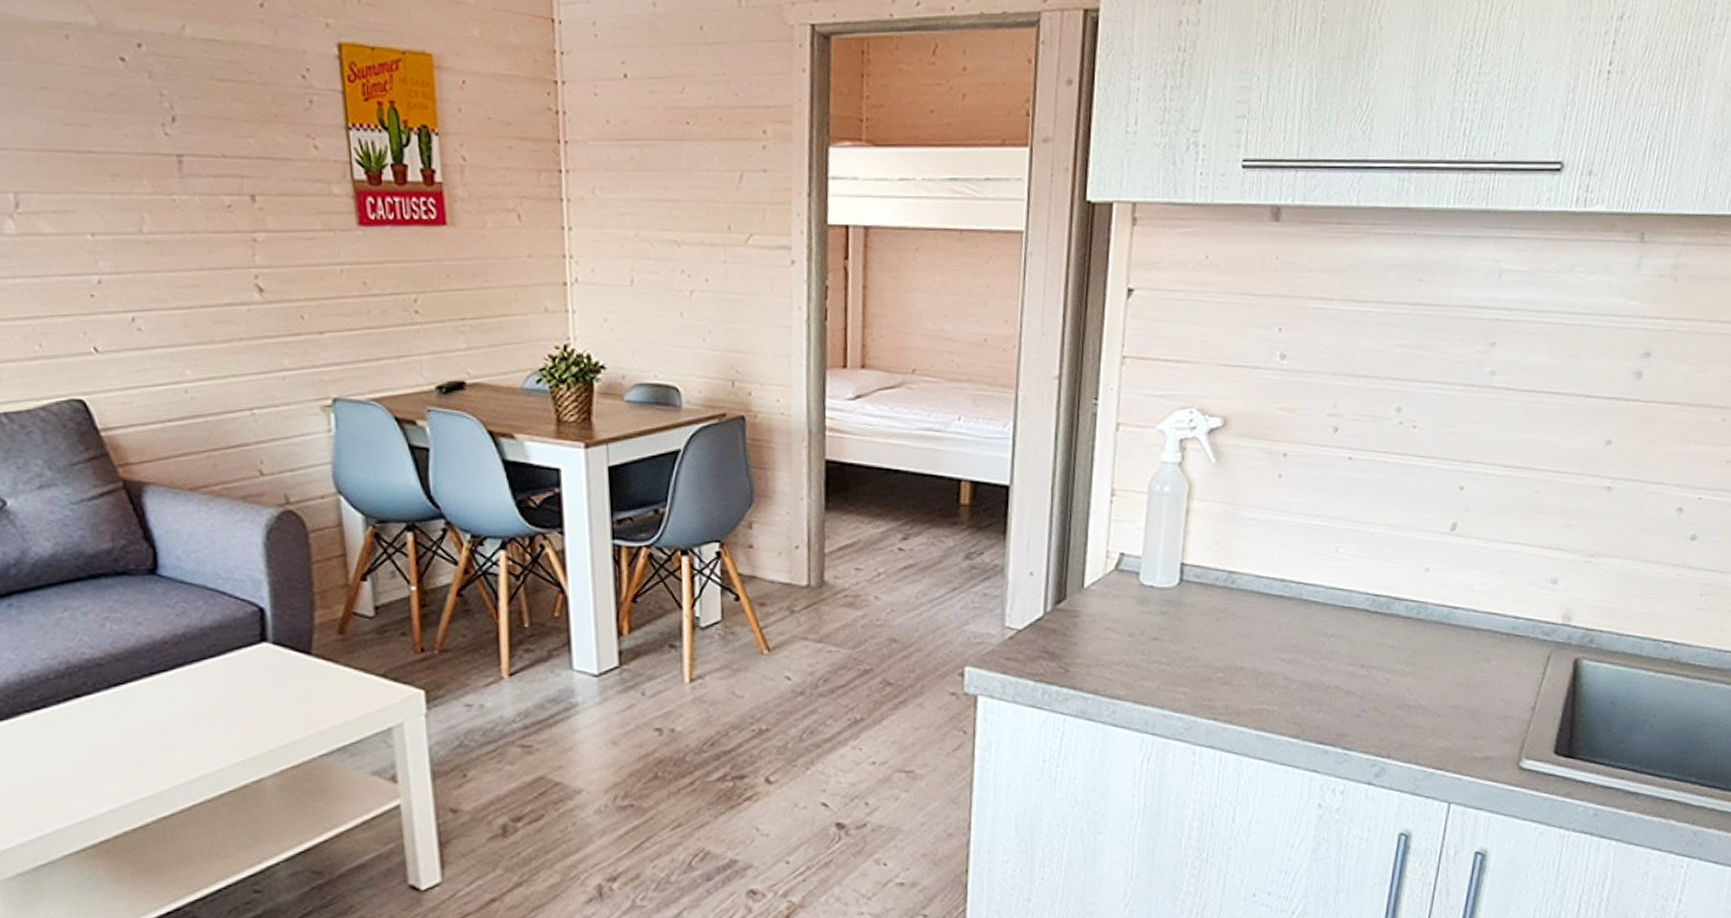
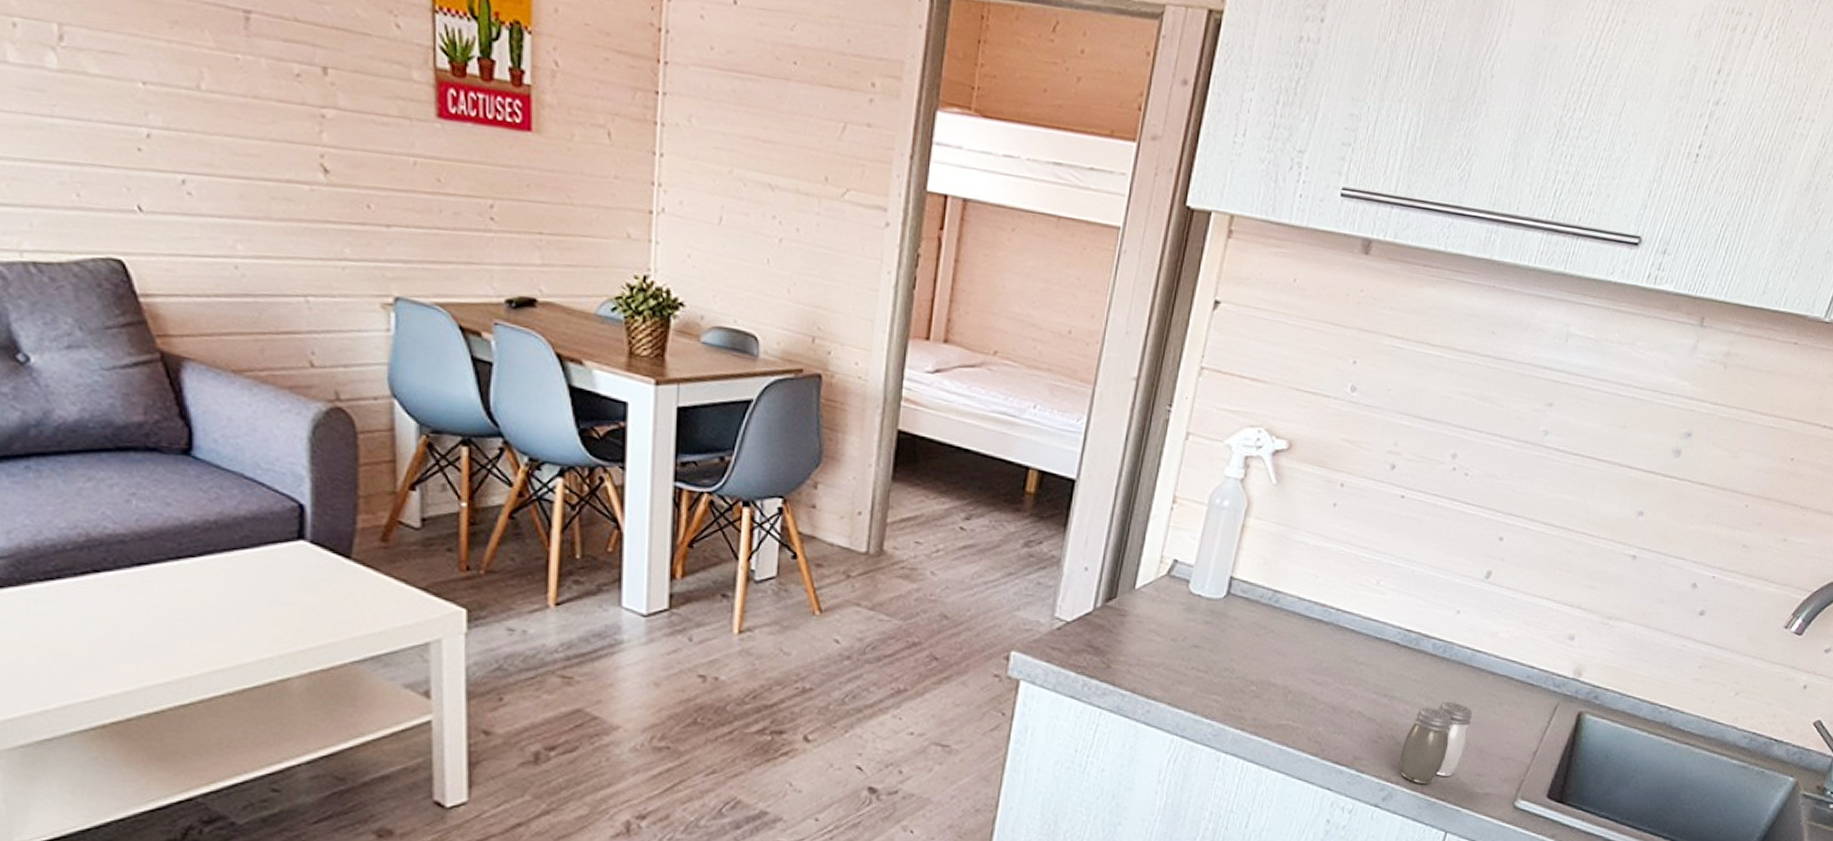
salt and pepper shaker: none [1387,664,1459,755] -> present [1400,701,1473,784]

